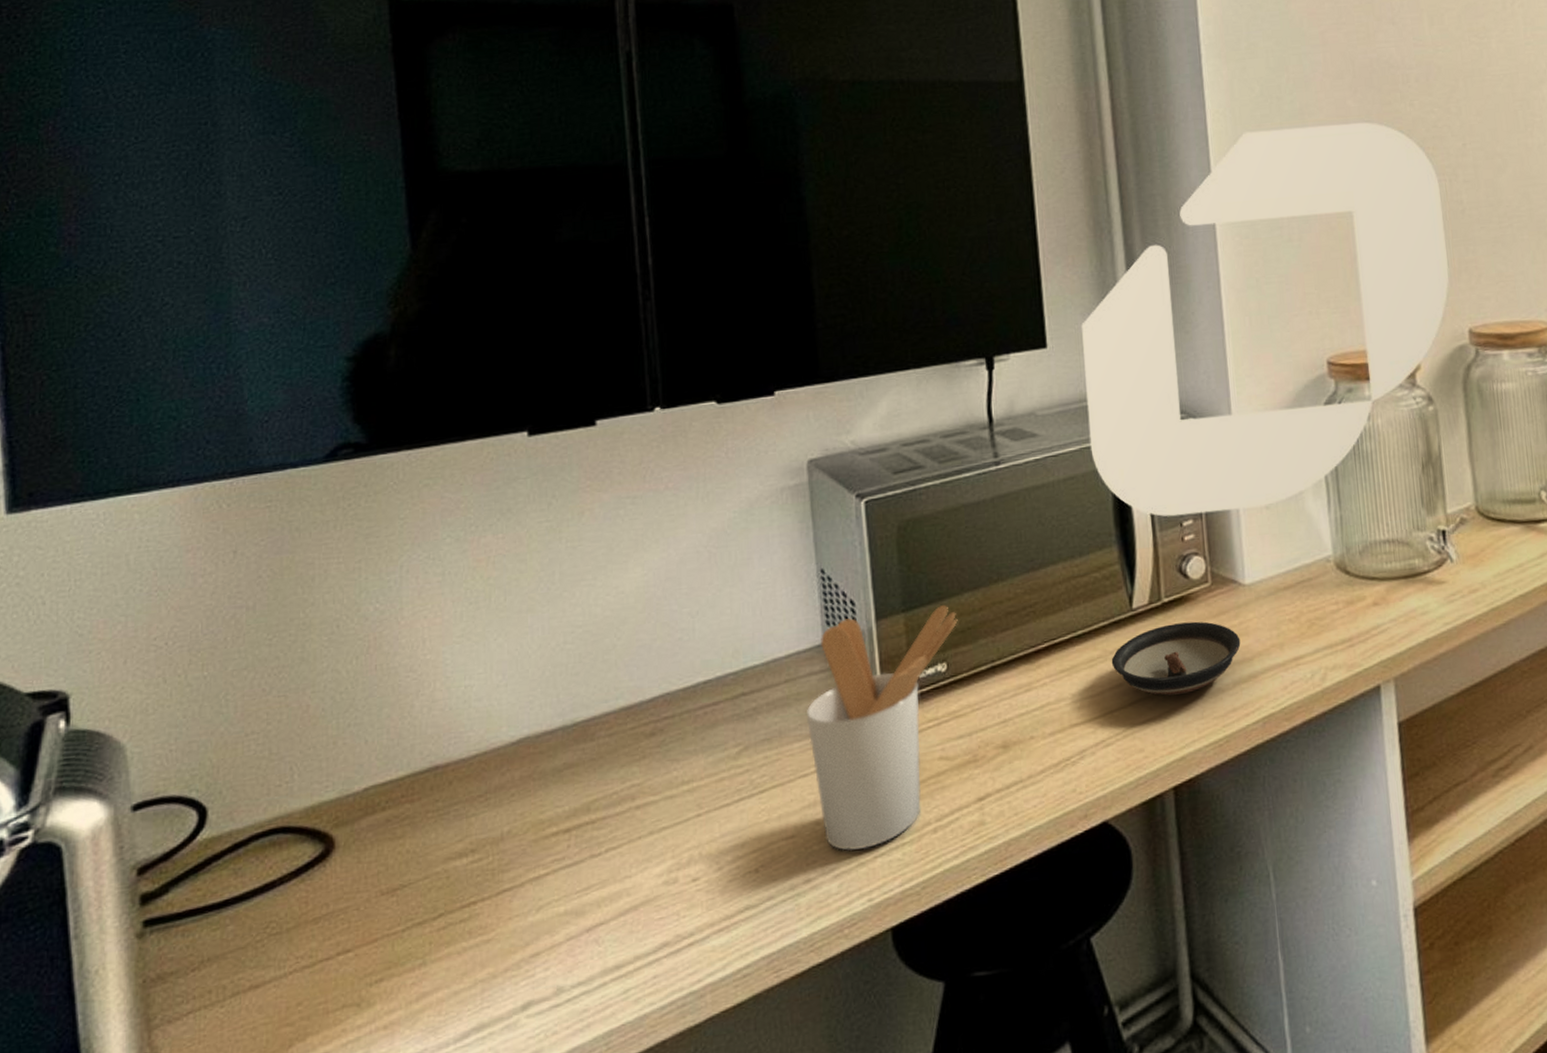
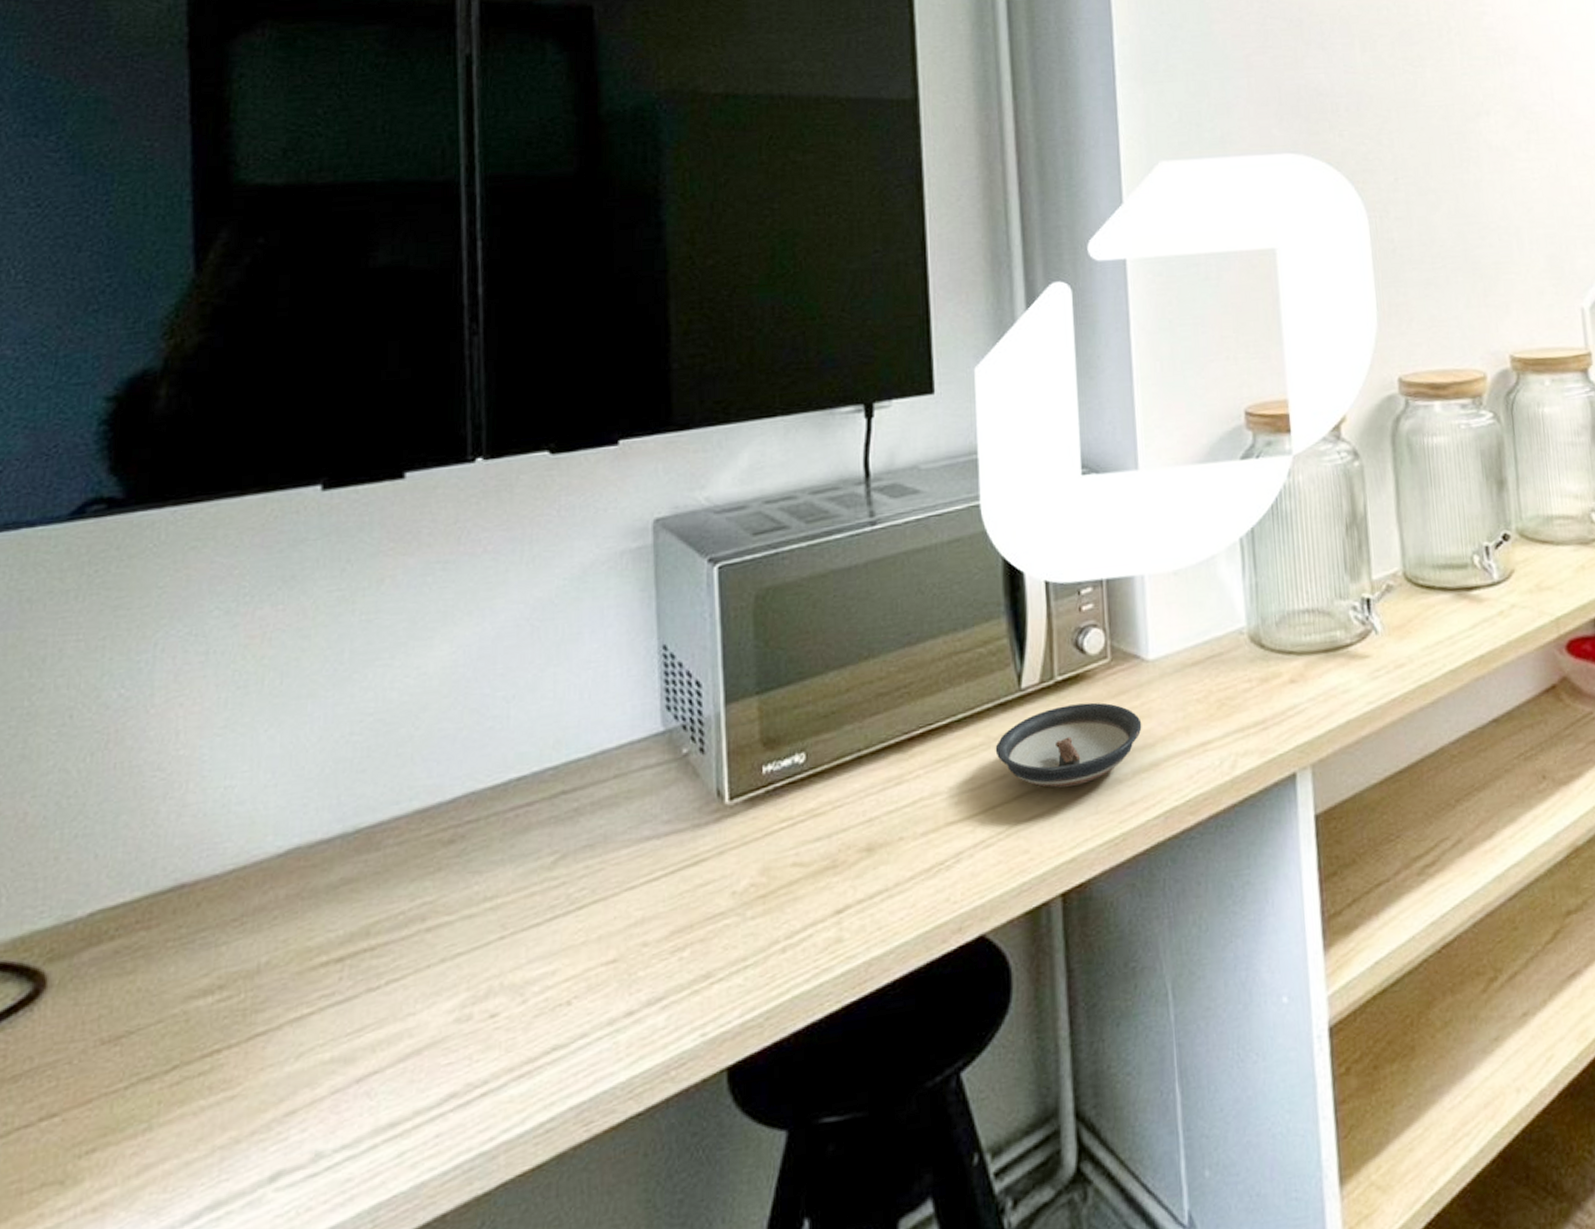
utensil holder: present [807,605,958,851] -> none [638,686,821,976]

